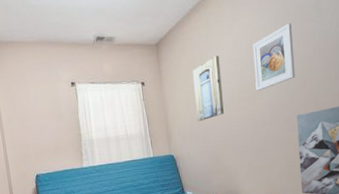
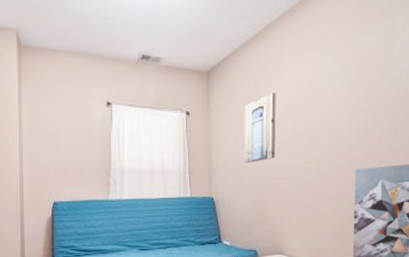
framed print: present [253,23,295,91] -> none [313,67,359,137]

